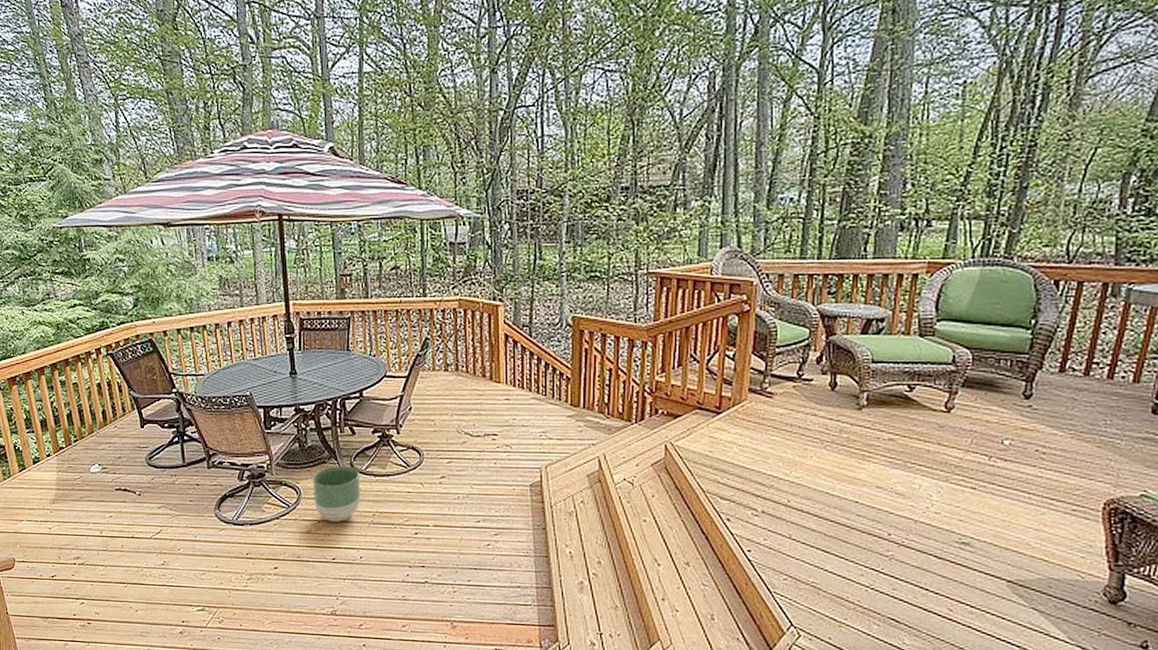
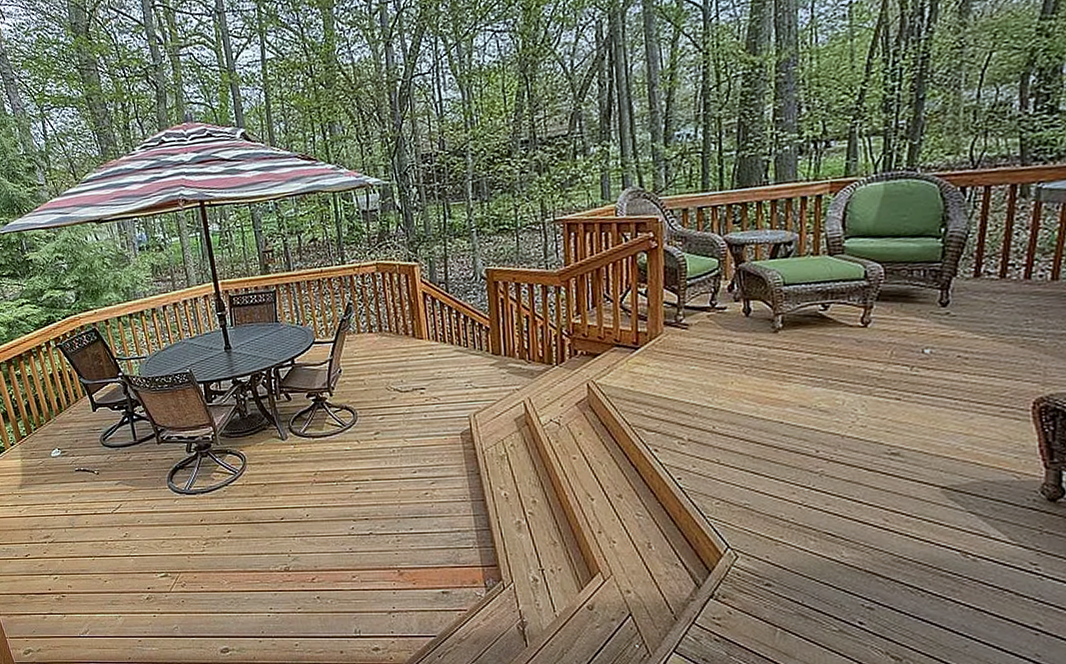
planter: present [312,466,361,522] -> none [255,430,302,484]

